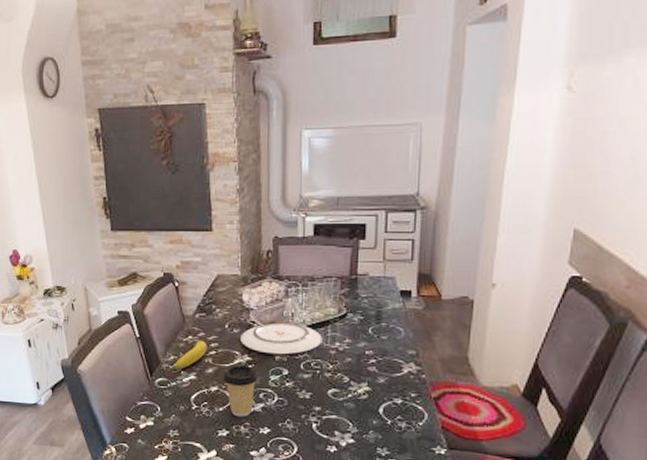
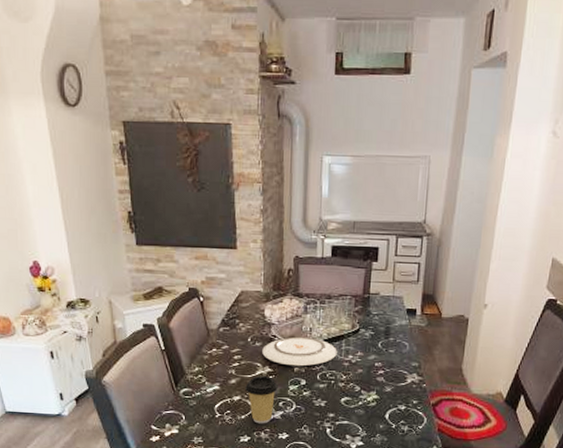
fruit: present [173,340,207,370] -> none [198,352,231,381]

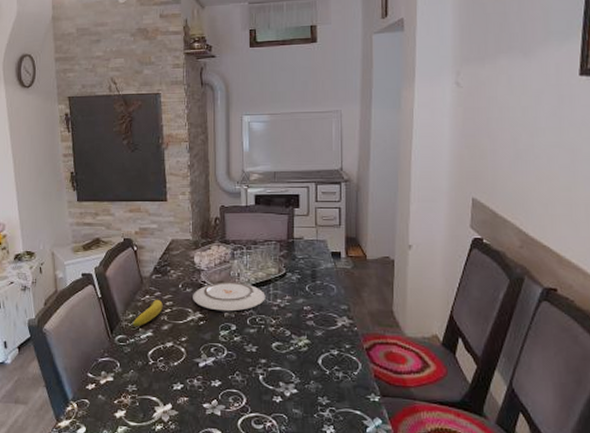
fruit: none [198,352,231,381] -> present [132,299,163,327]
coffee cup: present [245,376,278,424] -> none [178,322,209,371]

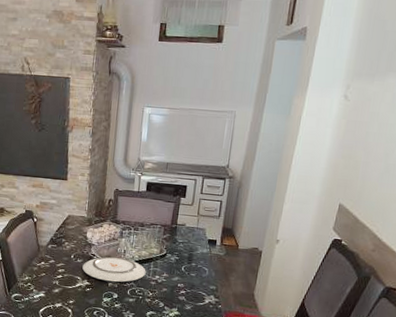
fruit: present [132,299,163,327] -> none [27,266,56,288]

